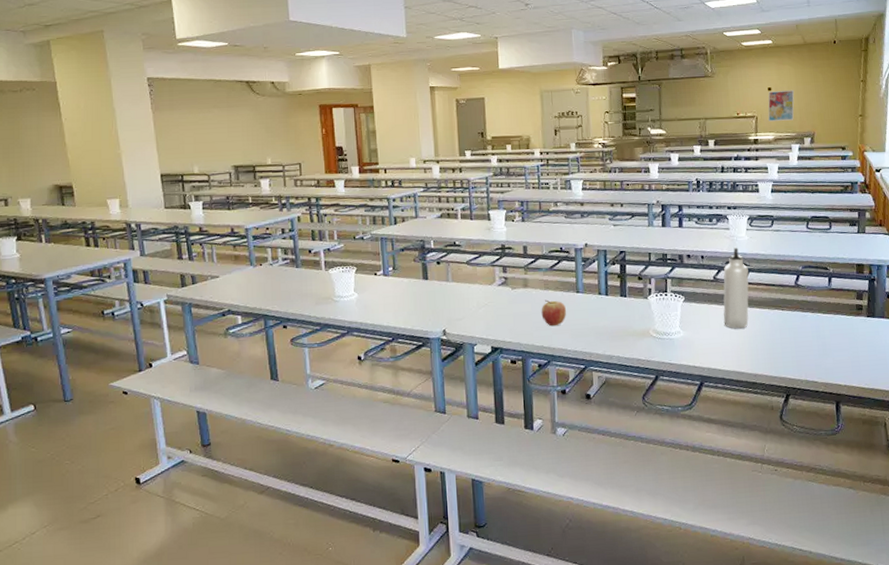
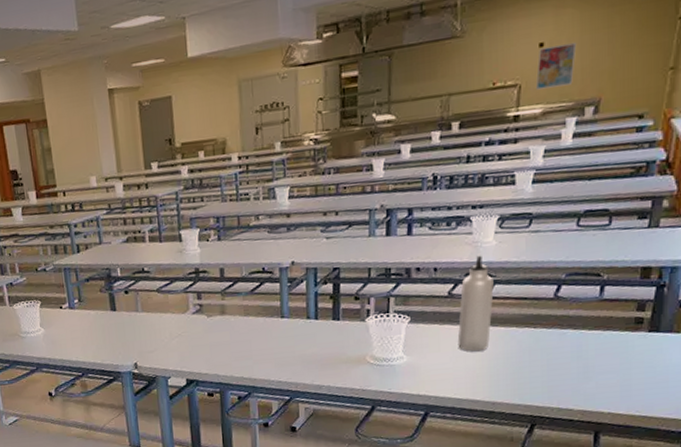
fruit: present [541,299,567,327] -> none [240,327,270,356]

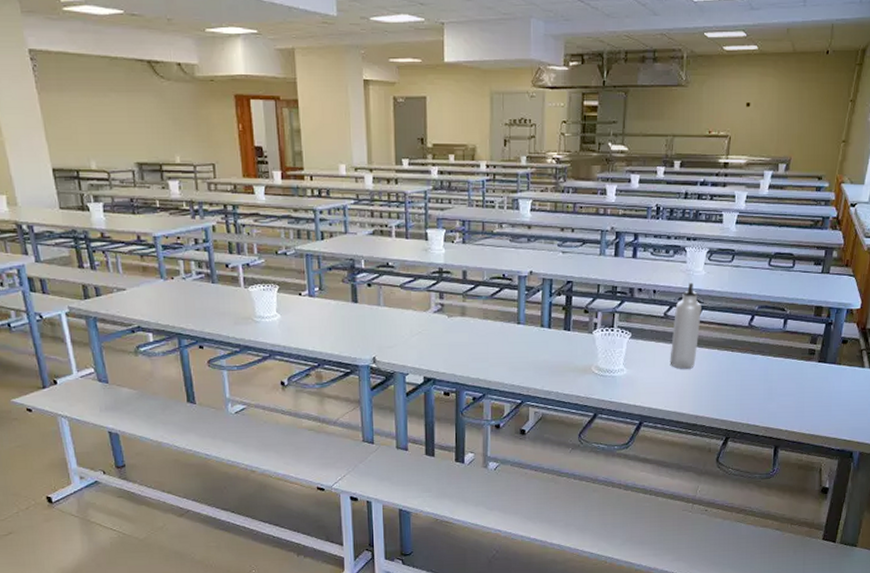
wall art: present [535,42,577,90] -> none [742,106,775,143]

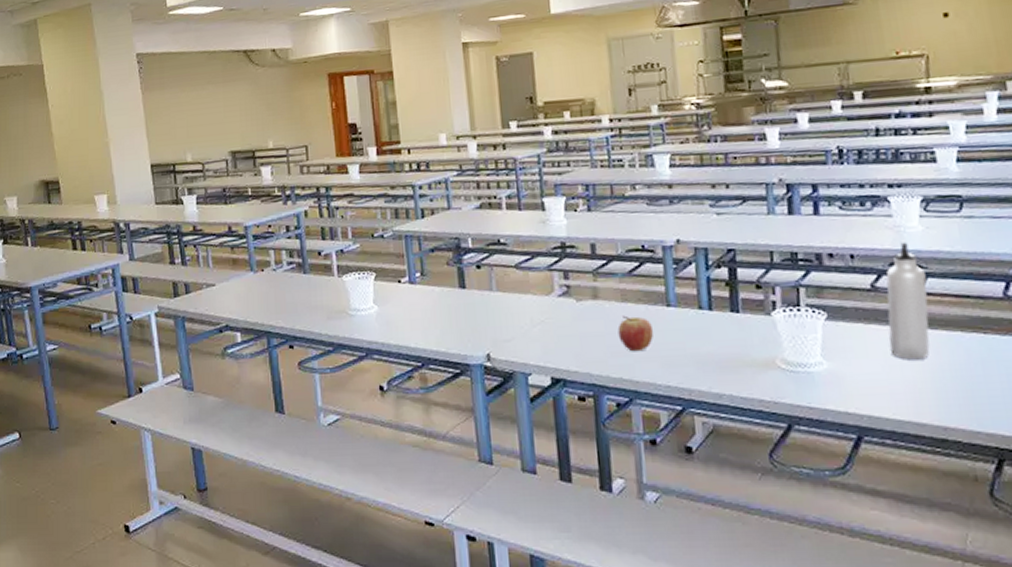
fruit: none [478,330,506,359] -> present [617,315,654,352]

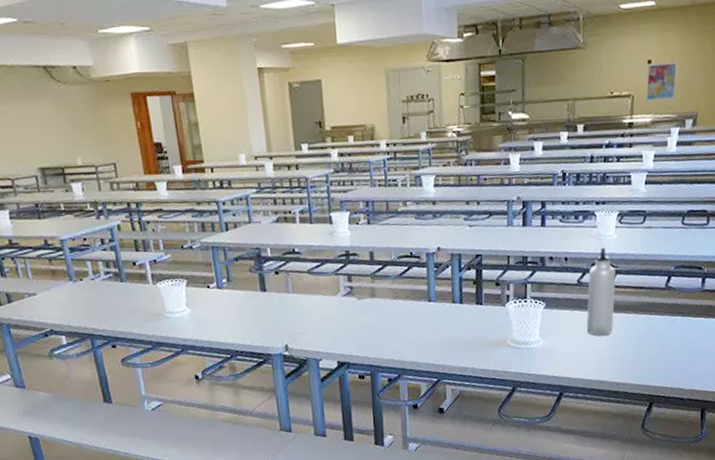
fruit: present [617,315,654,352] -> none [390,310,418,339]
wall art: none [943,13,988,61] -> present [645,61,678,101]

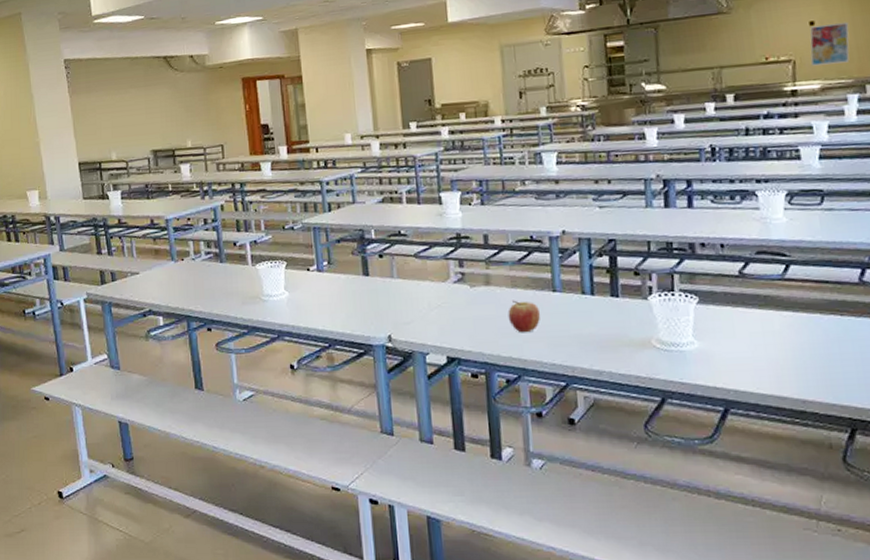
fruit: none [390,310,418,339] -> present [507,300,541,333]
water bottle: present [586,246,616,336] -> none [752,231,792,340]

